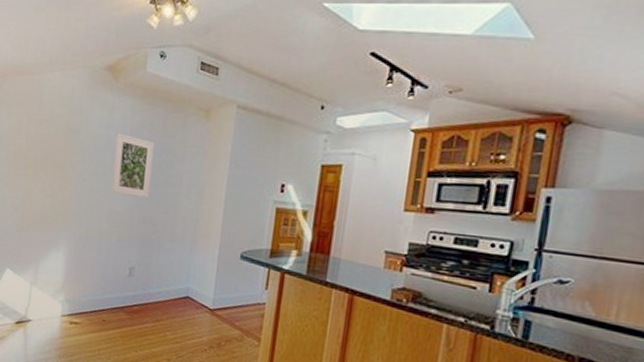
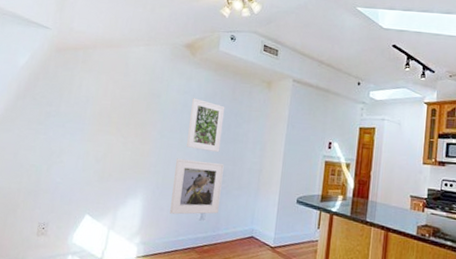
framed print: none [95,205,155,270] -> present [170,158,224,215]

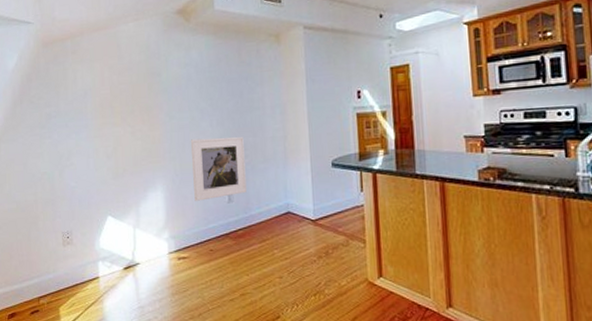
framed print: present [186,98,225,152] -> none [196,69,236,126]

